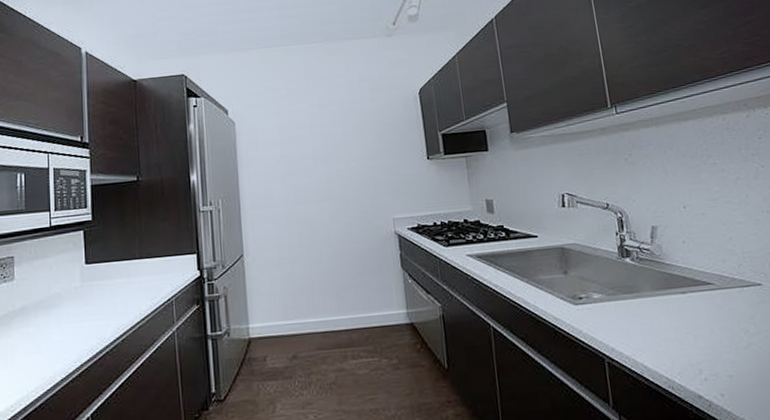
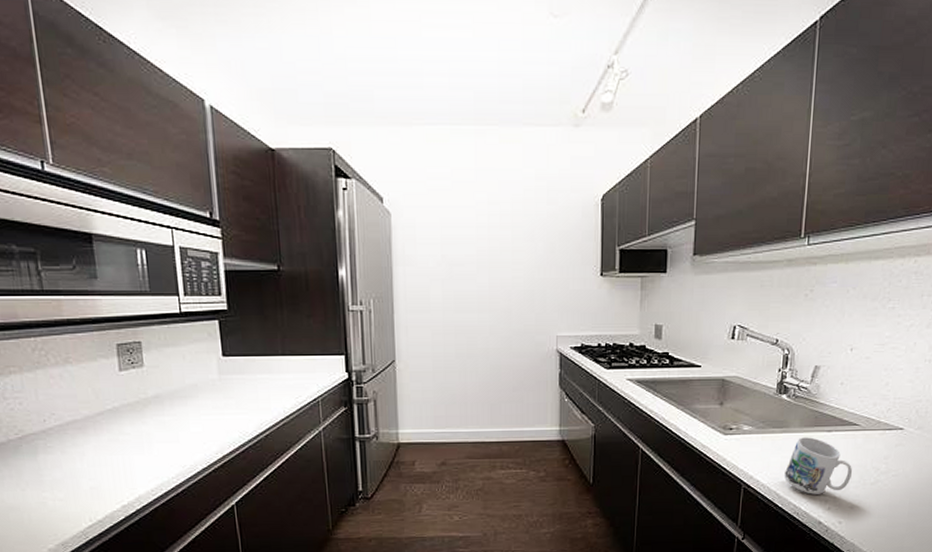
mug: none [647,300,721,365] -> present [783,437,853,495]

